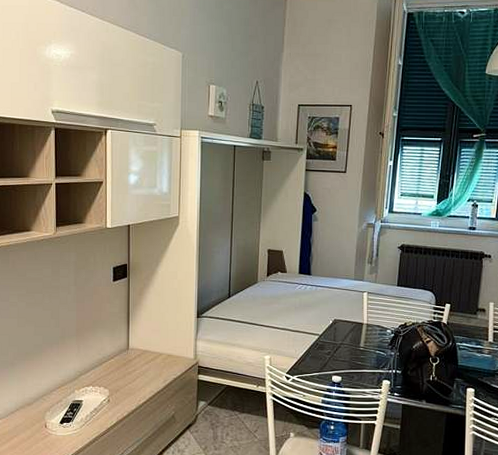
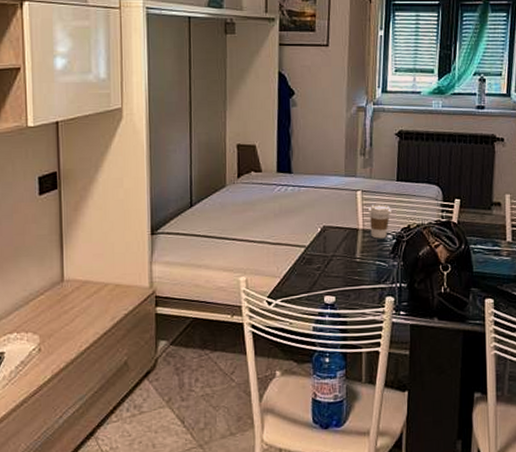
coffee cup: none [372,304,391,333] -> present [368,204,391,239]

